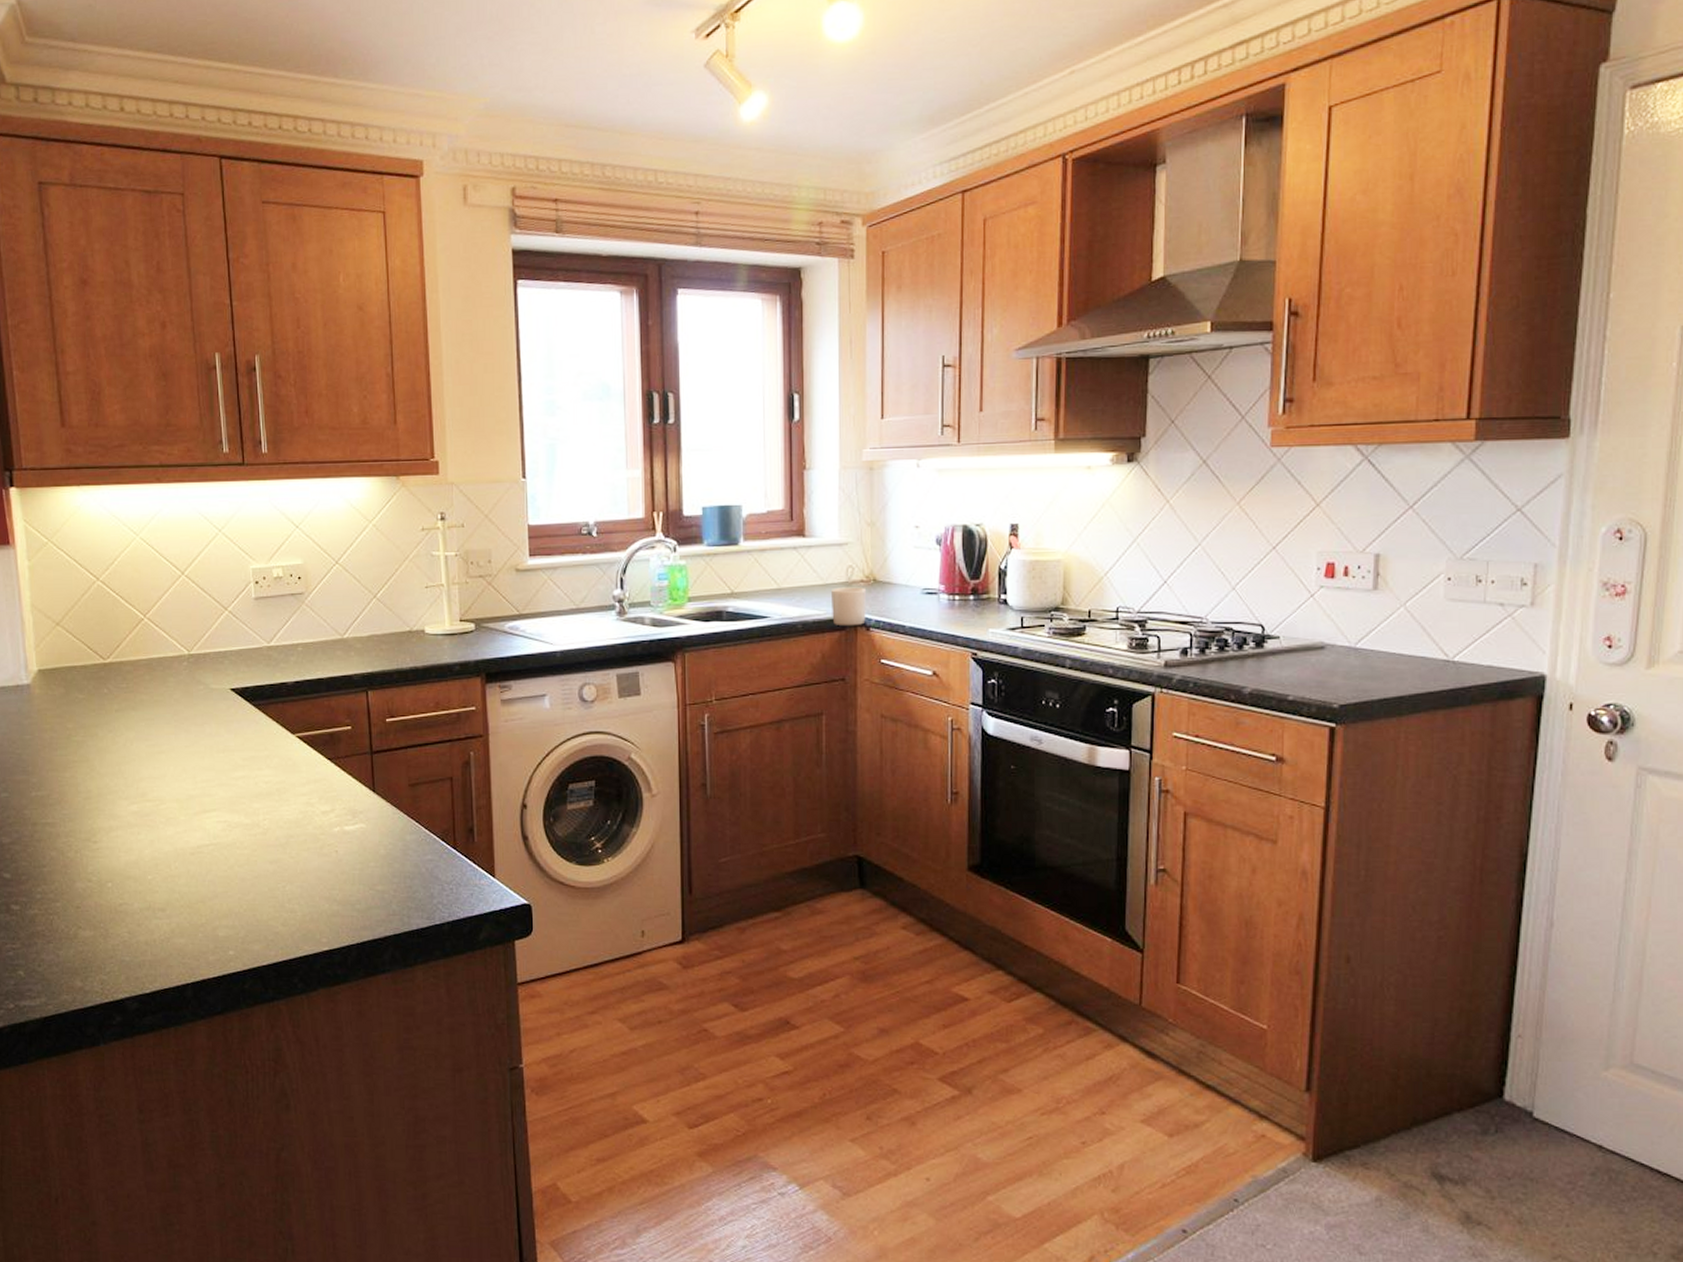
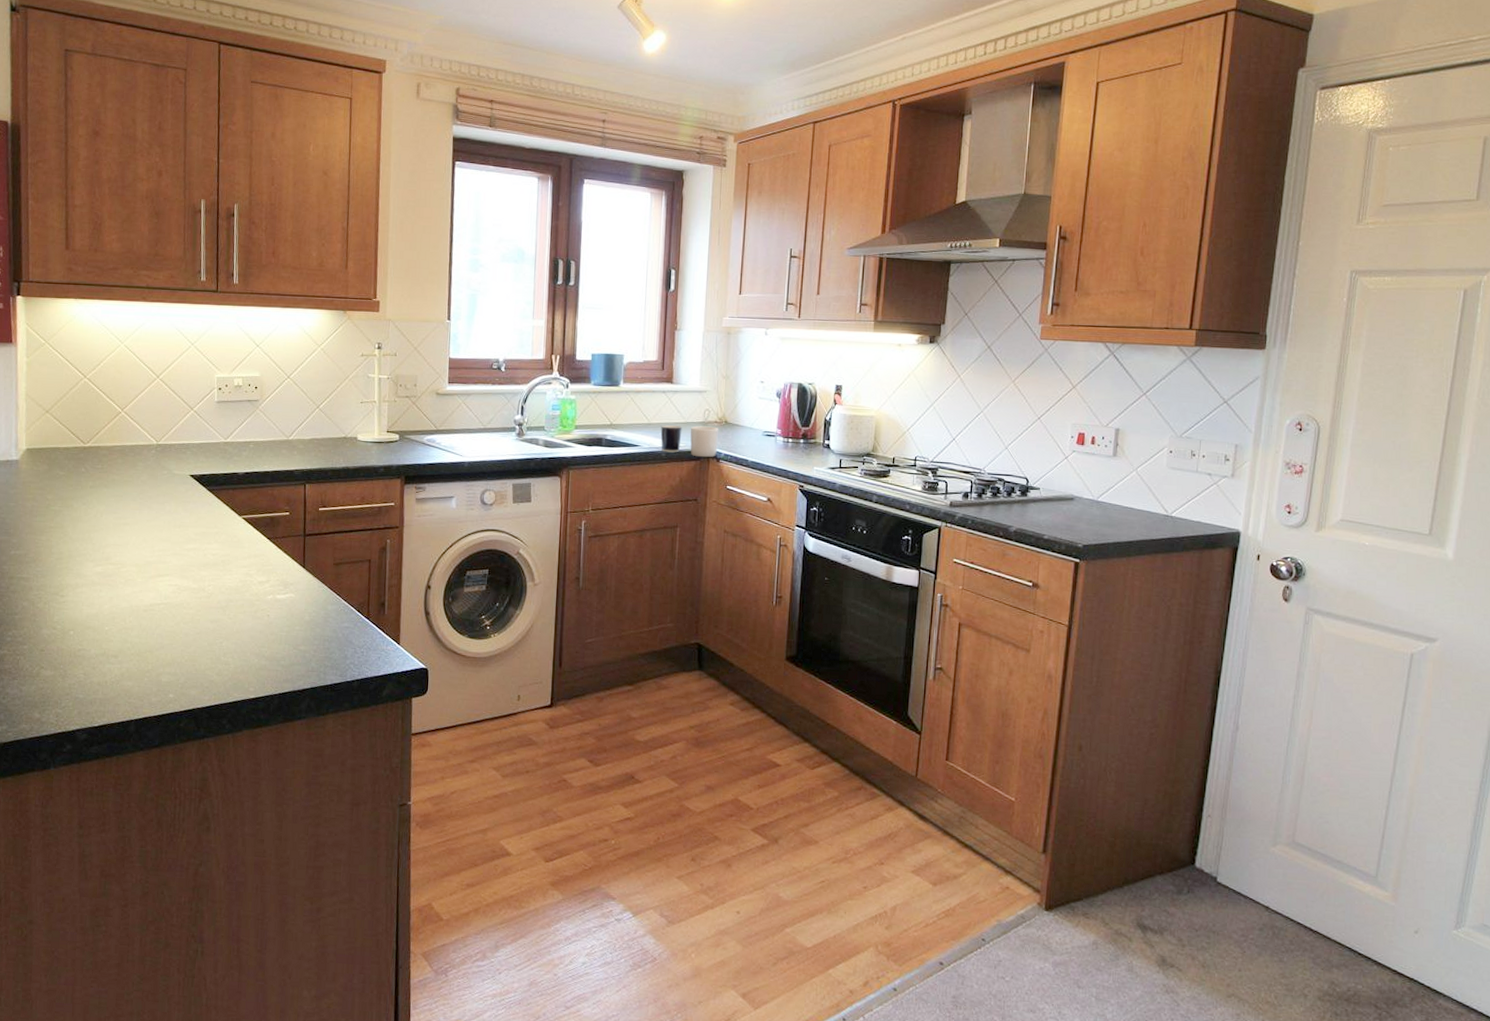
mug: none [794,589,821,623] -> present [660,425,682,453]

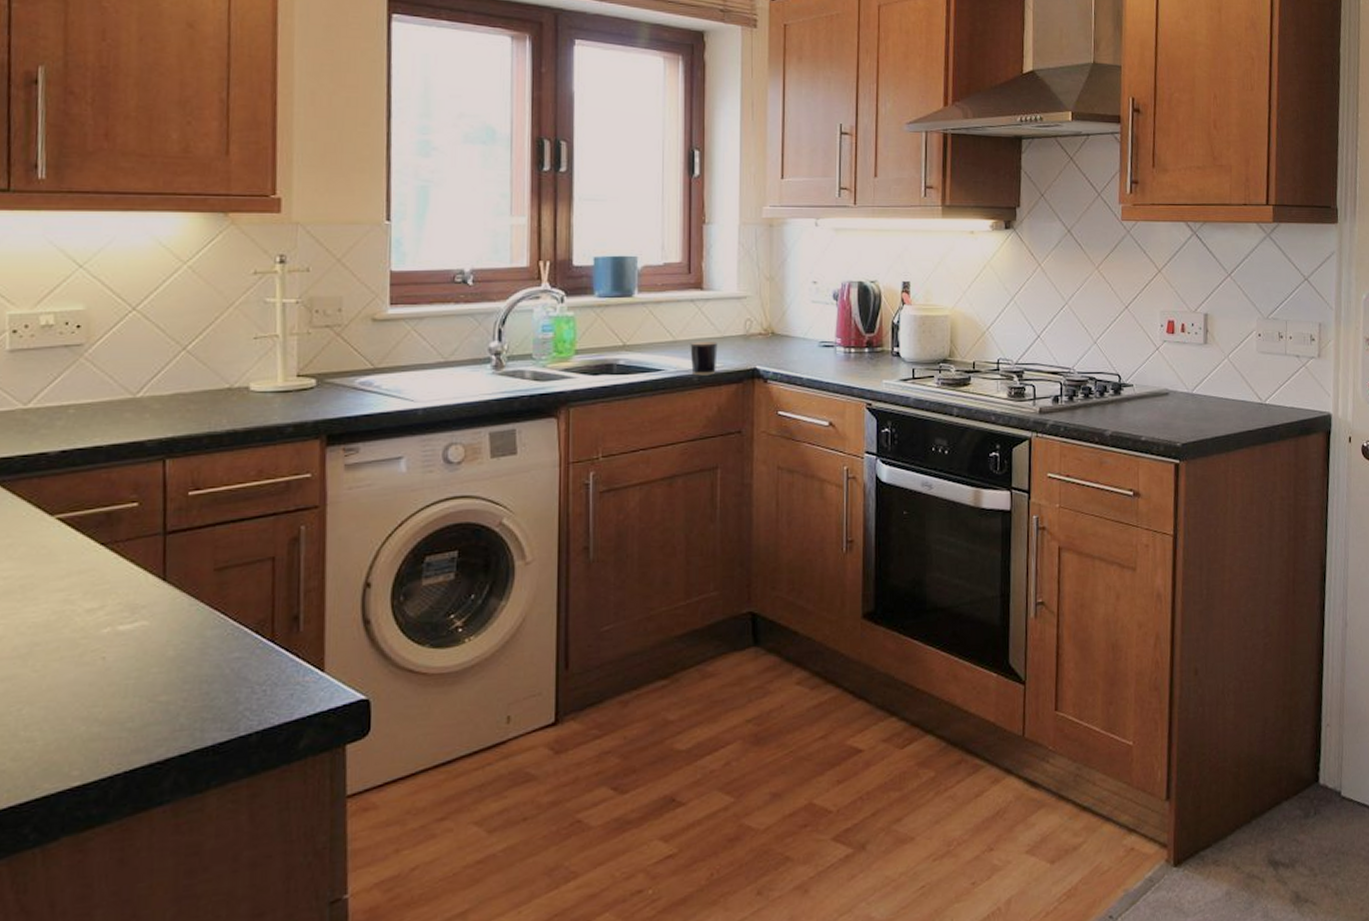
mug: present [690,426,719,458] -> none [728,340,765,379]

